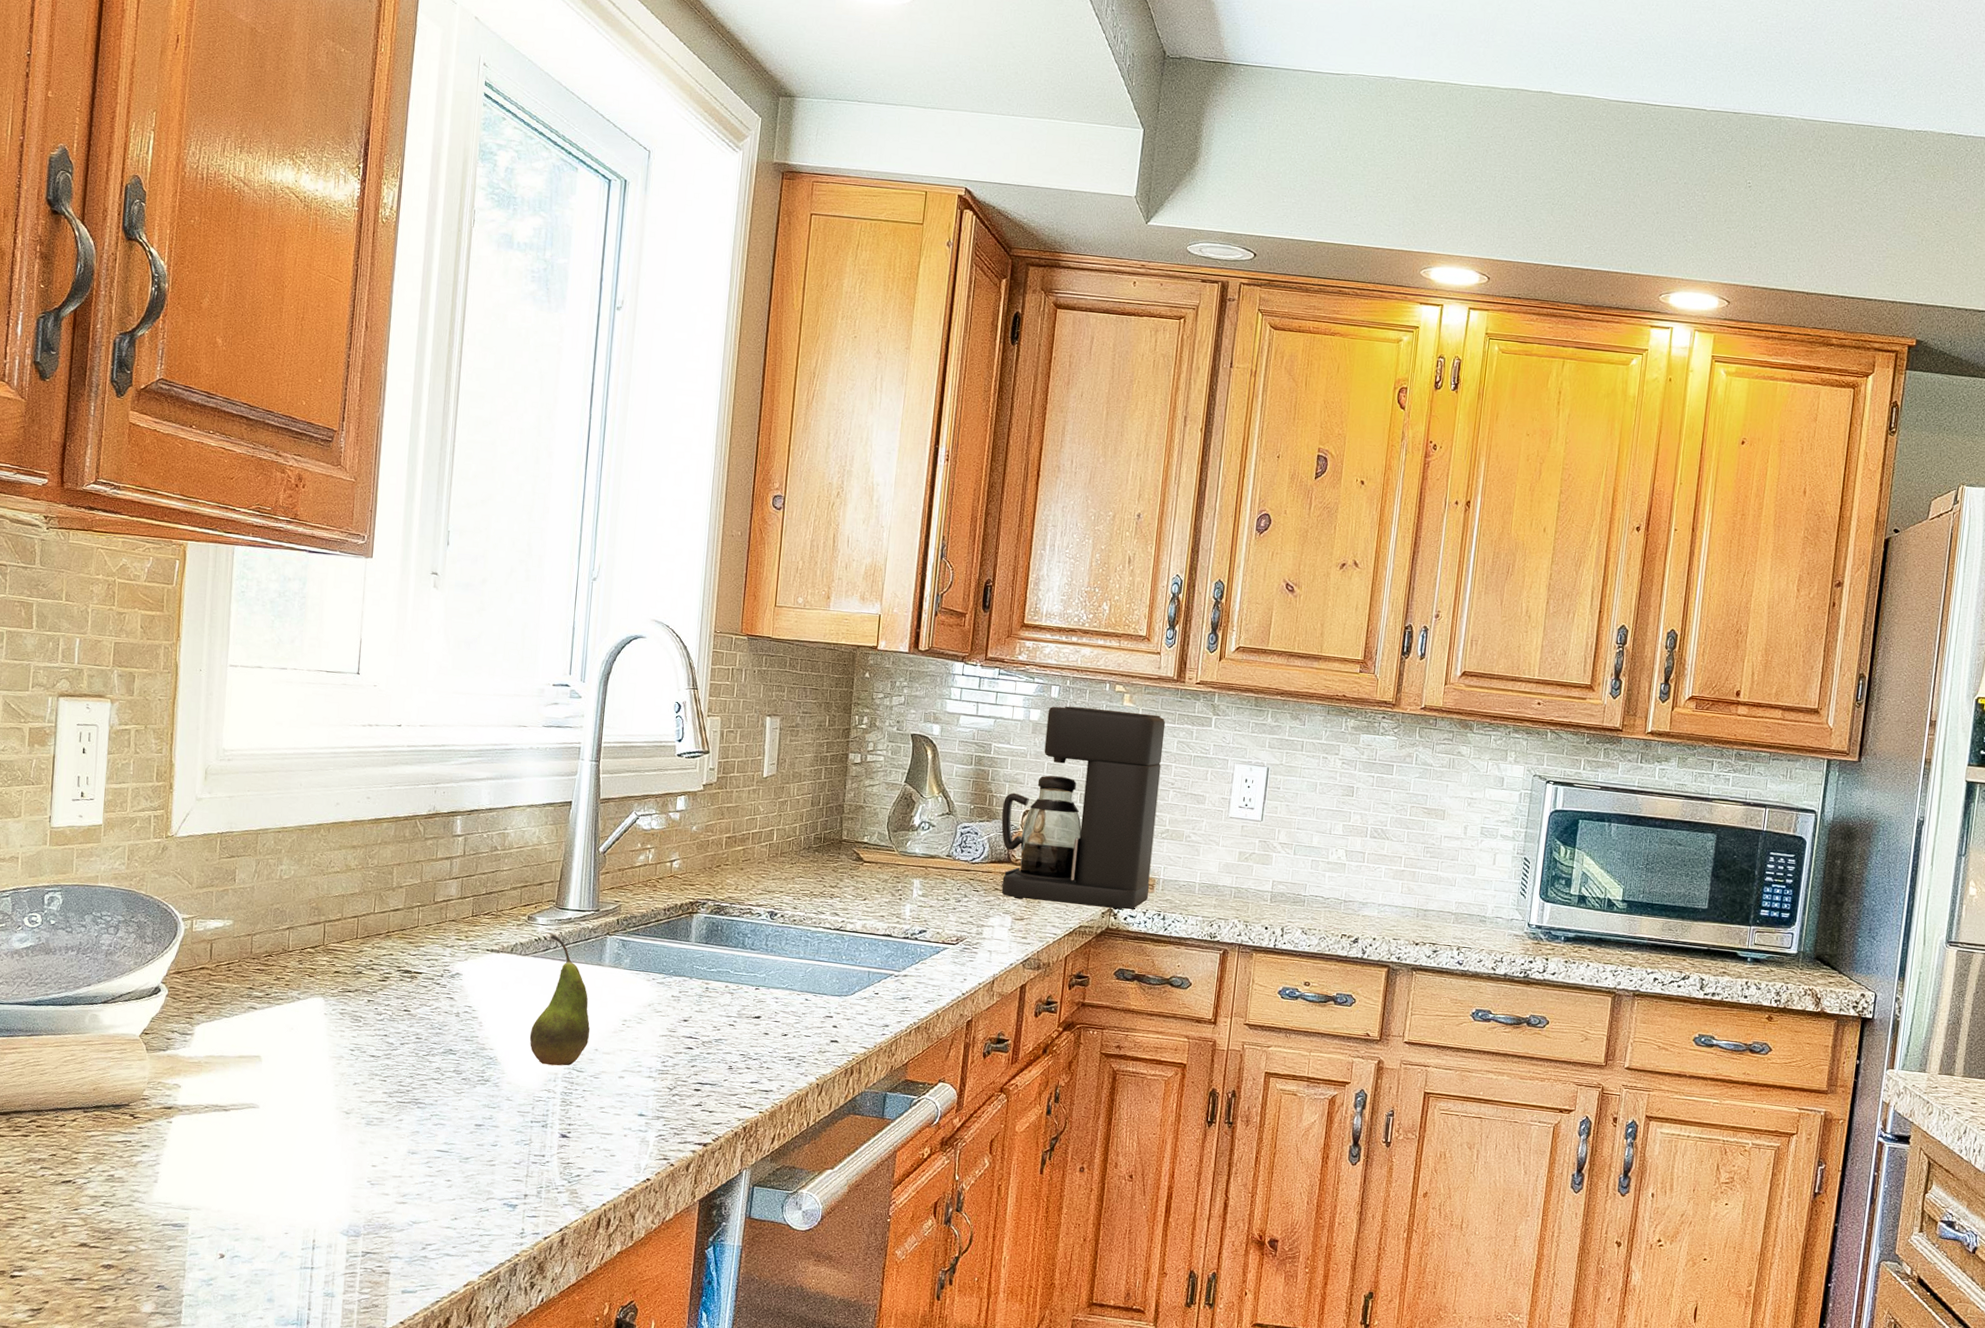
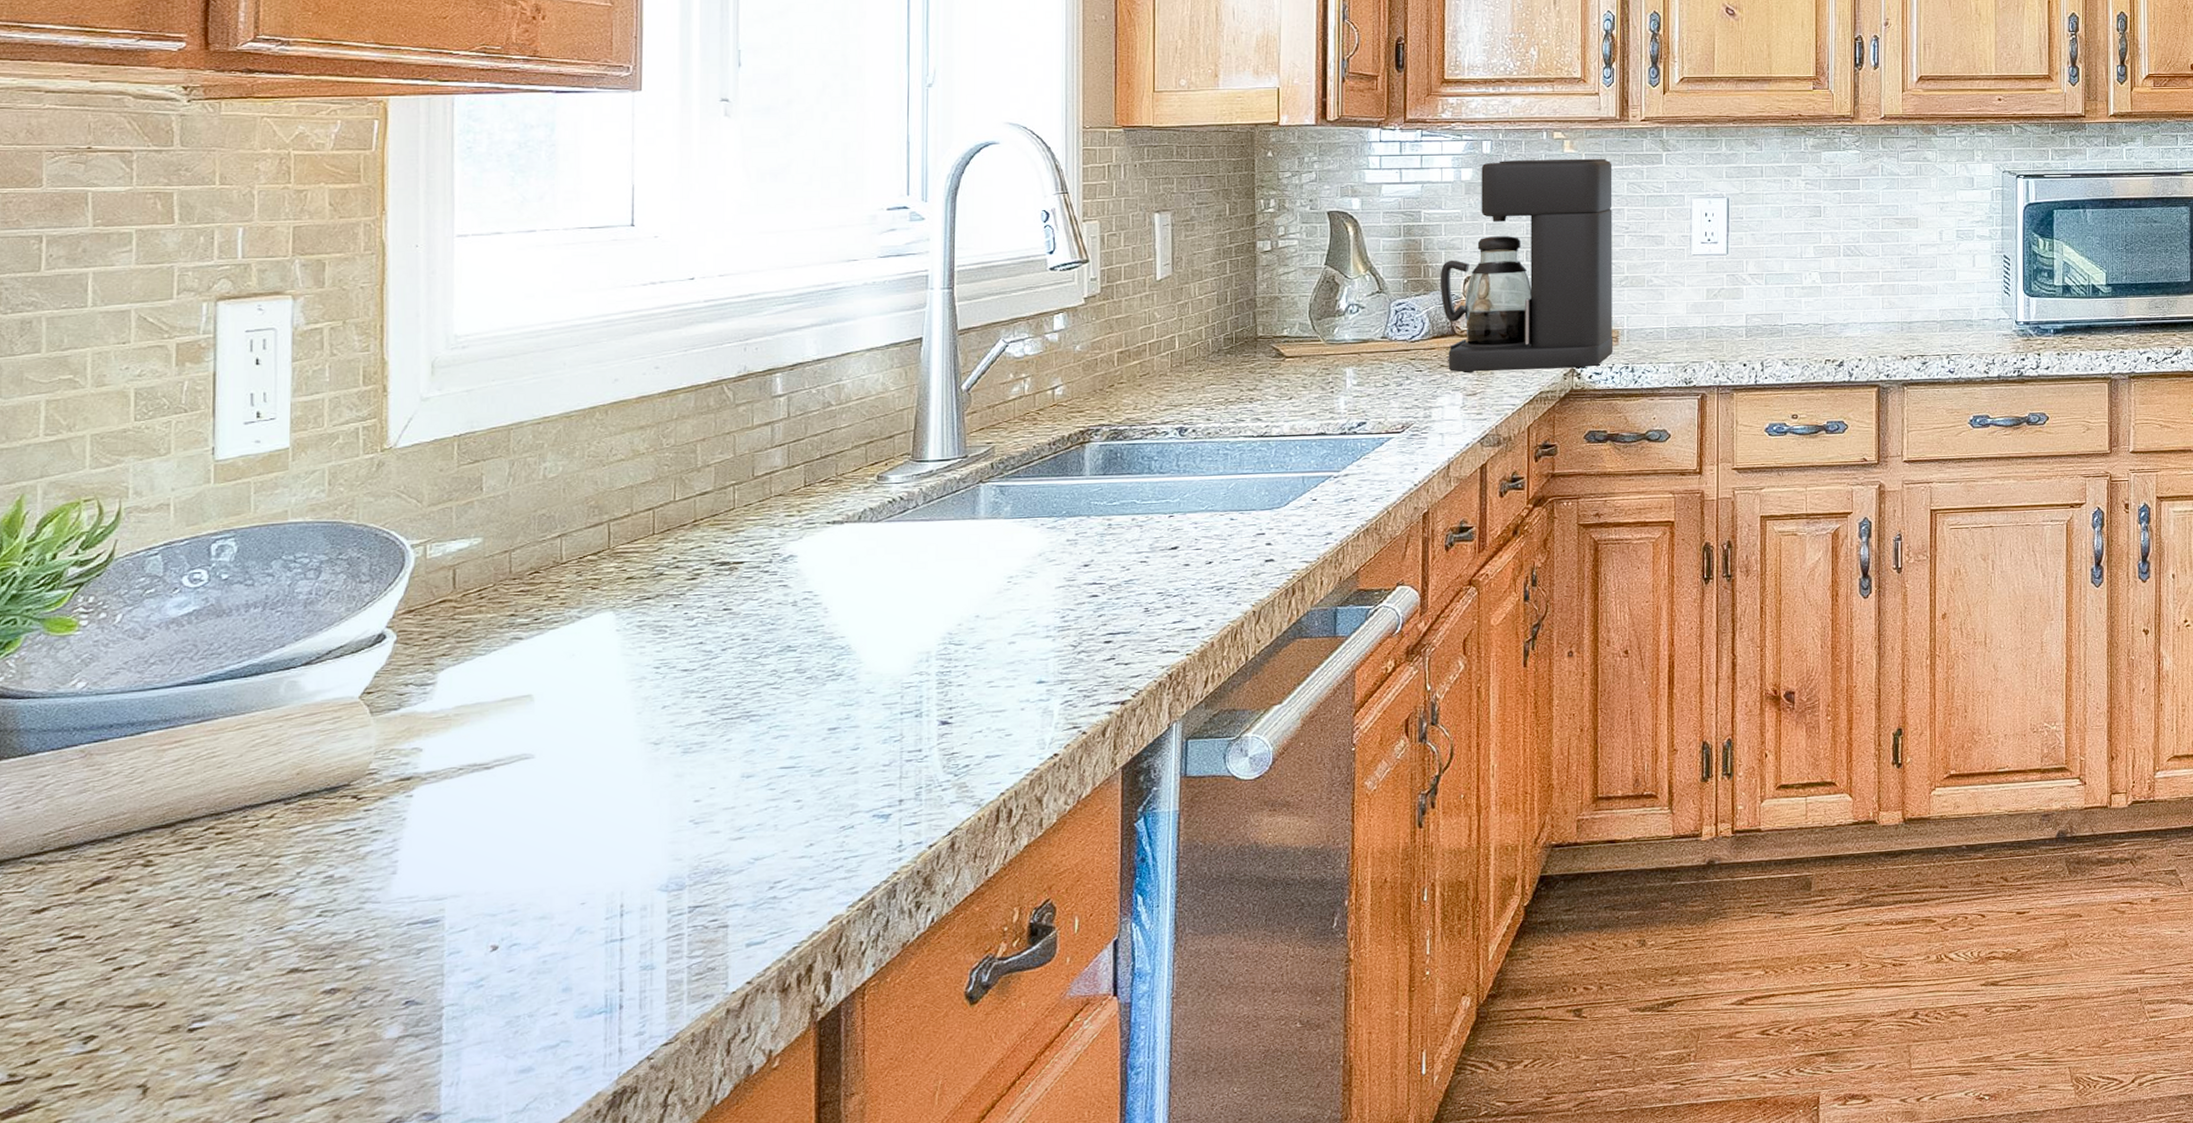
fruit: present [529,934,590,1066] -> none [890,492,968,644]

